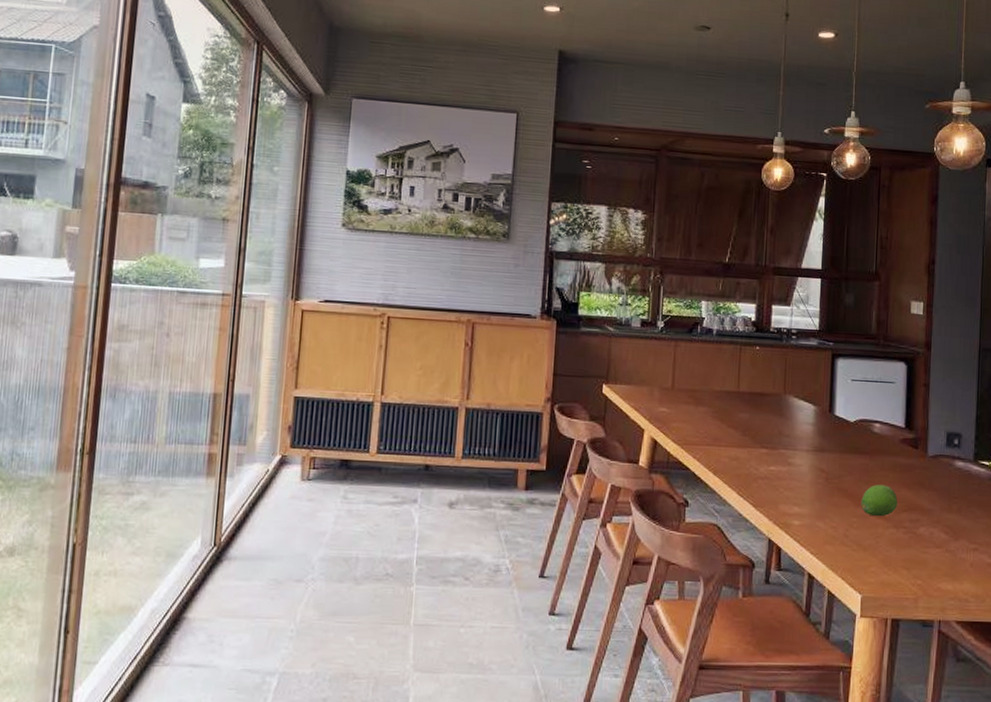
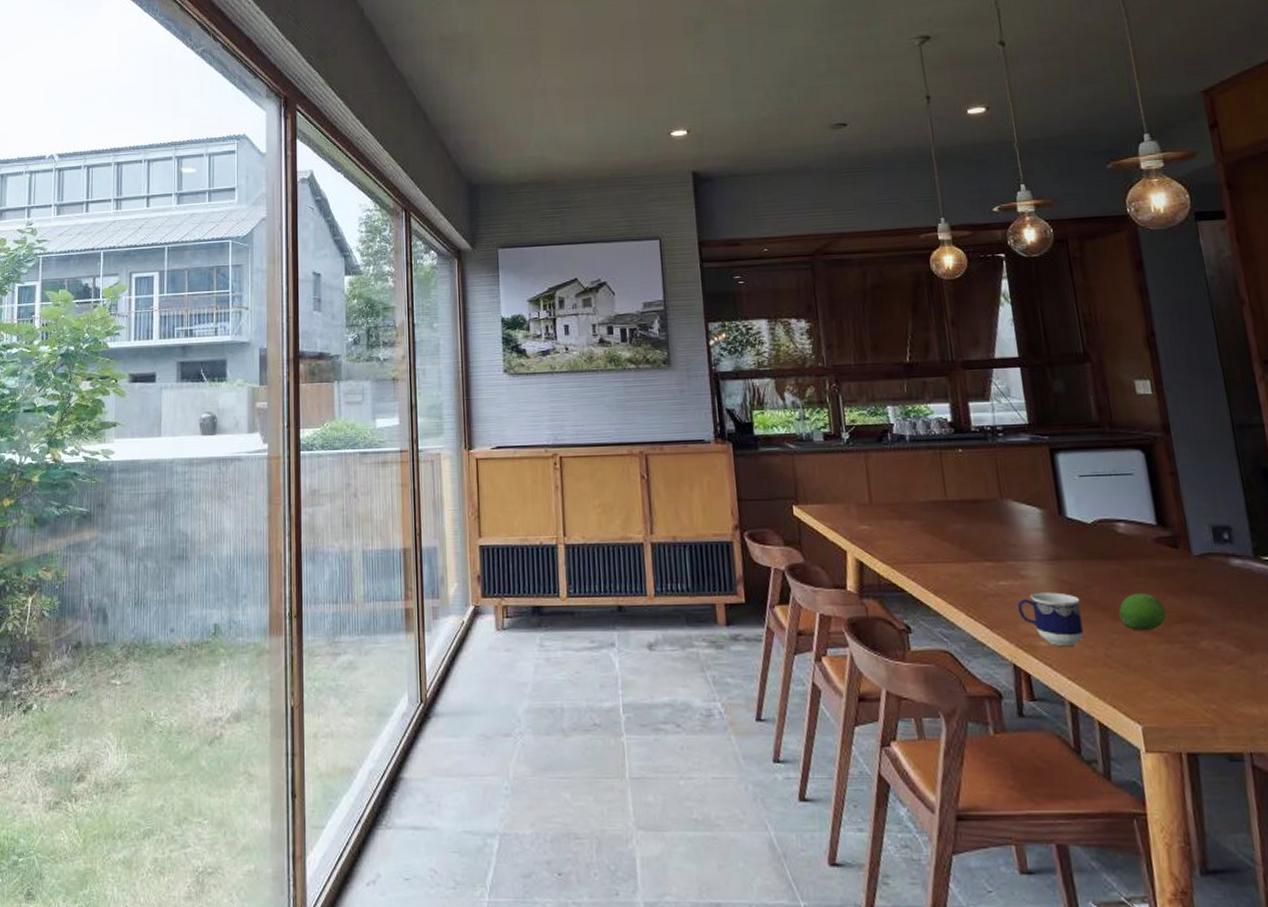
cup: none [781,478,833,526] -> present [1017,592,1084,647]

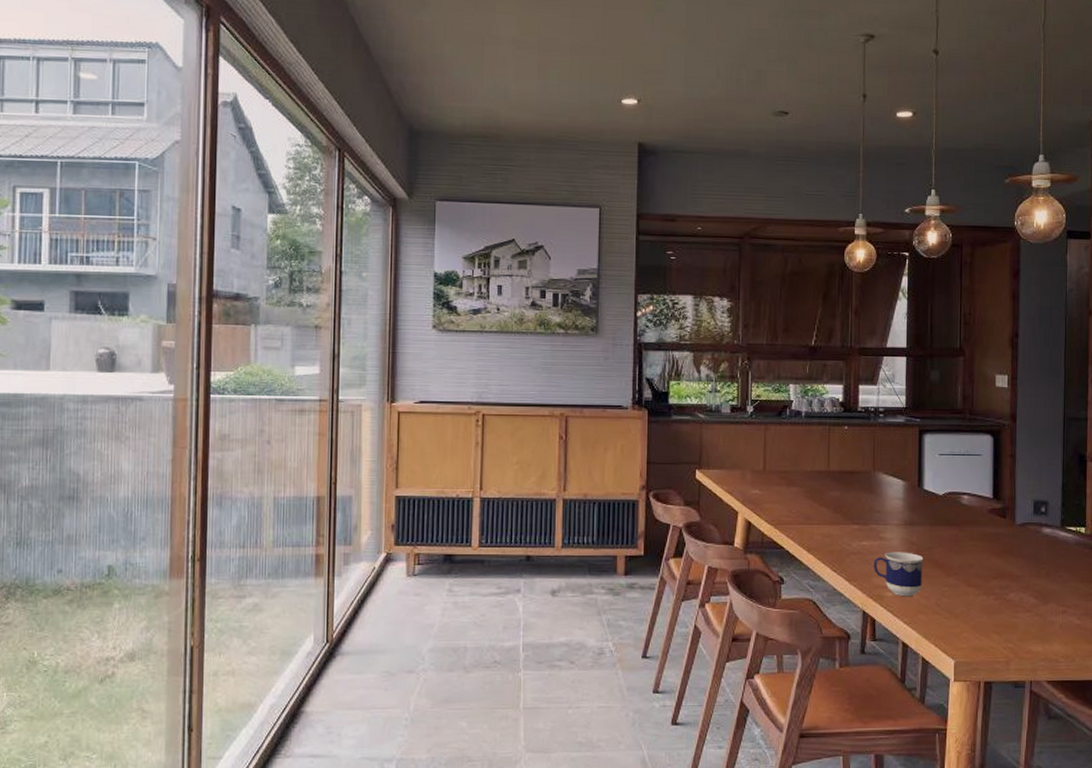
fruit: present [1118,593,1166,631] -> none [952,554,987,585]

